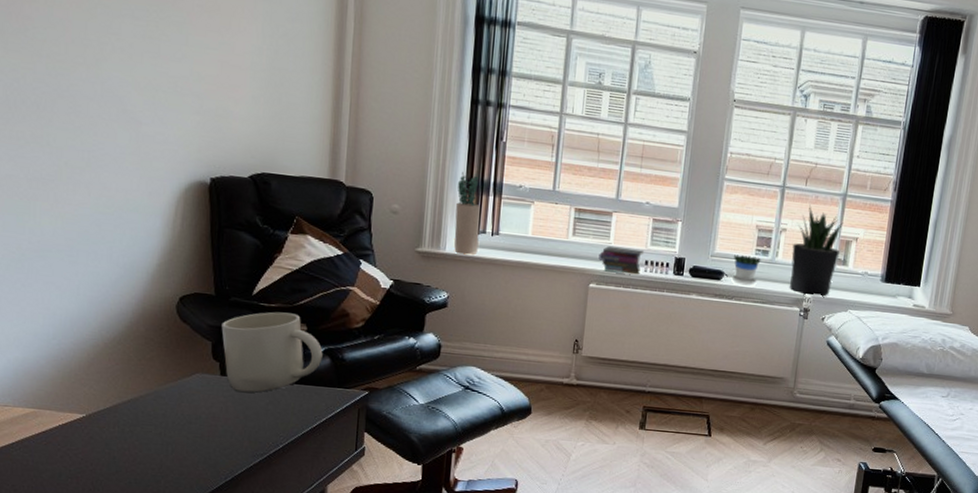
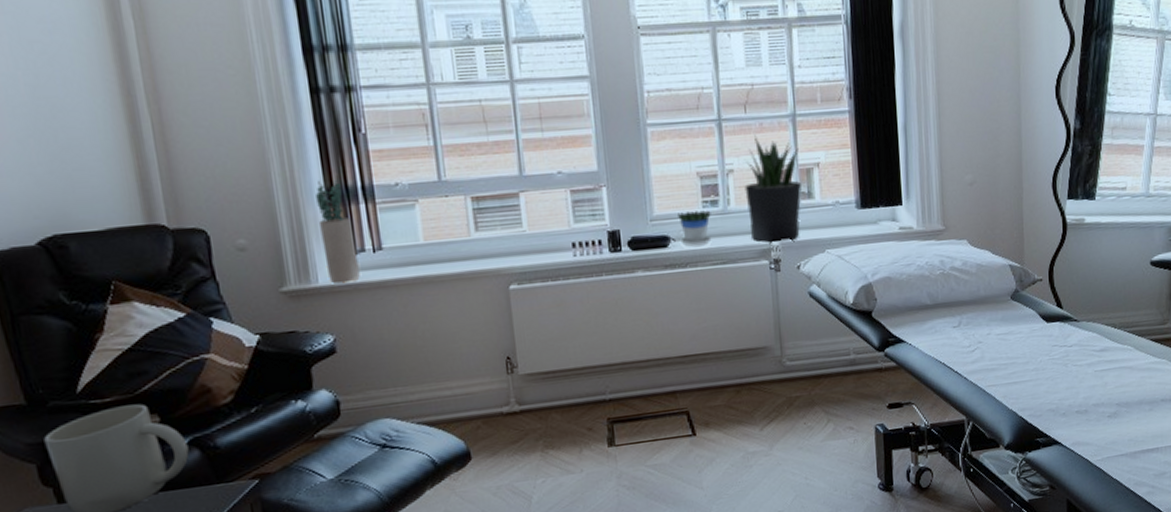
books: present [598,245,645,275] -> none [513,231,569,267]

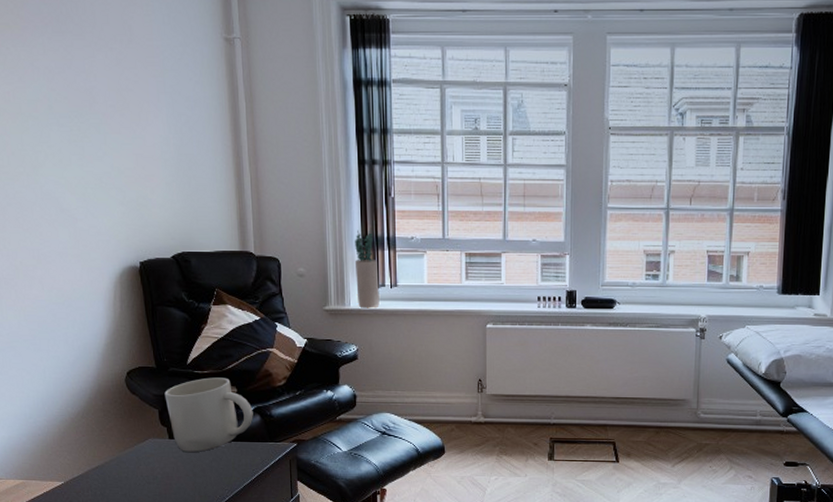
flowerpot: present [678,210,712,248] -> none [624,282,652,312]
planter: present [745,134,802,243] -> none [682,223,732,315]

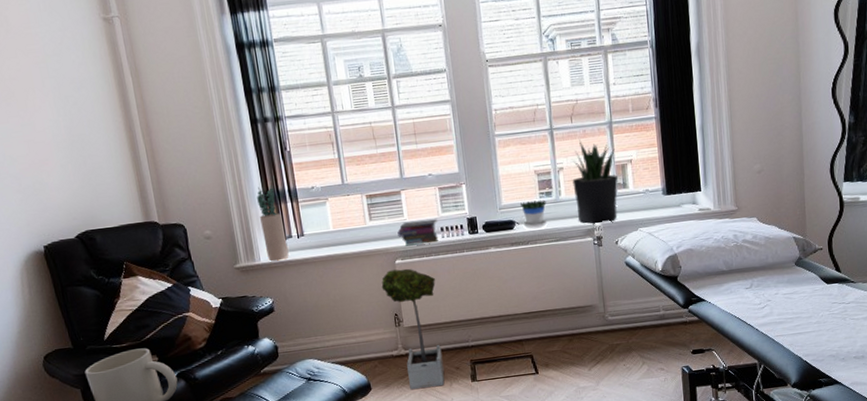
potted tree: none [469,334,526,460] -> present [381,268,445,390]
books: none [493,286,536,312] -> present [397,219,438,246]
flowerpot: none [624,282,652,312] -> present [520,199,547,230]
planter: none [682,223,732,315] -> present [572,139,618,224]

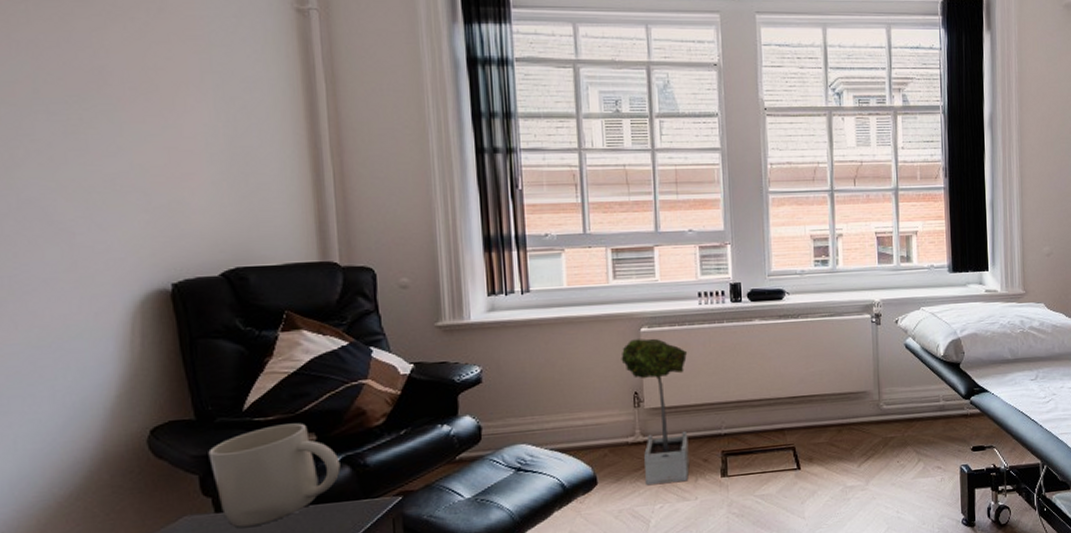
vase: present [257,182,289,262] -> none [474,225,508,321]
books: present [397,219,438,246] -> none [646,282,696,312]
flowerpot: present [520,199,547,230] -> none [792,268,822,301]
planter: present [572,139,618,224] -> none [852,204,901,300]

